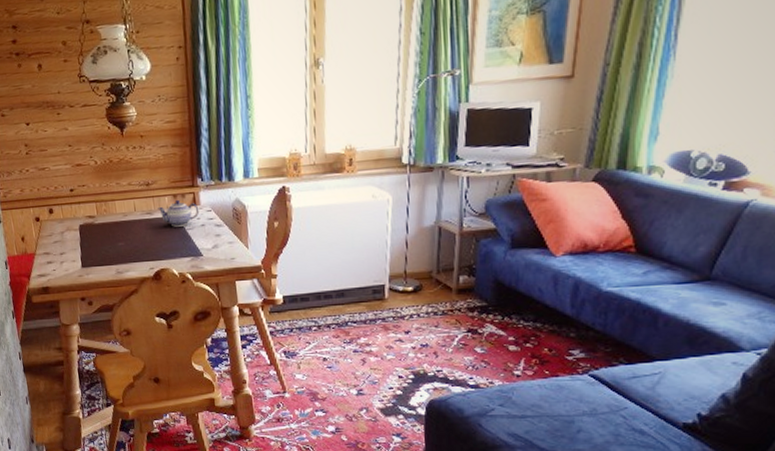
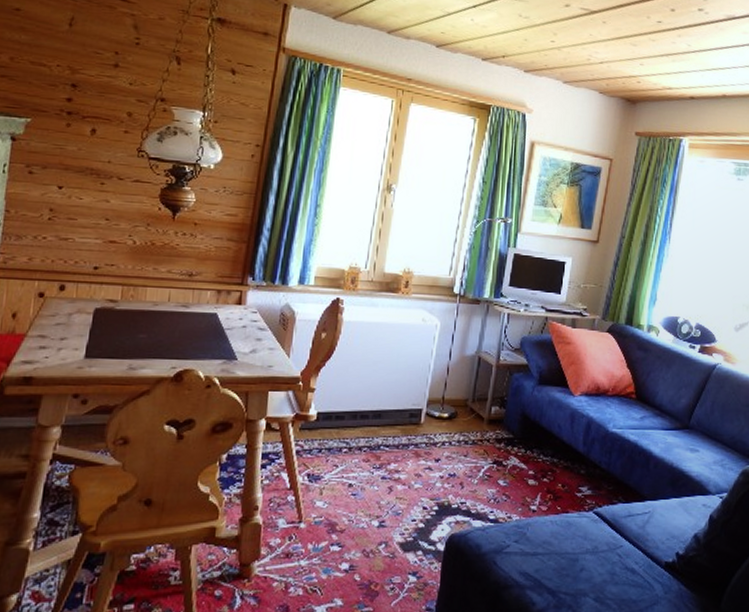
teapot: present [158,199,200,227] -> none [196,295,244,325]

